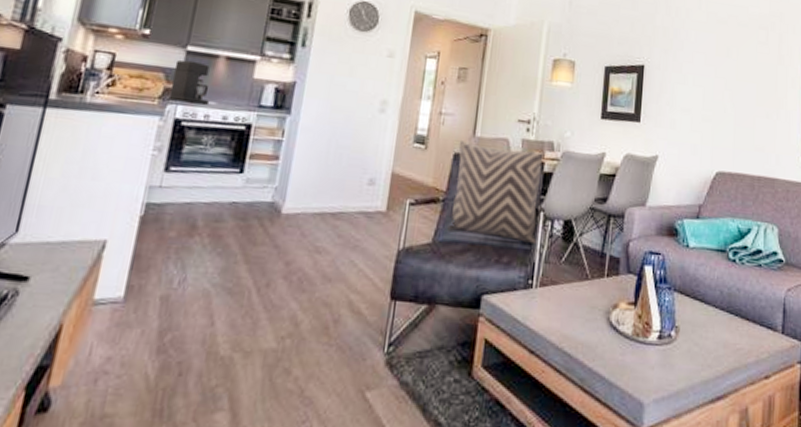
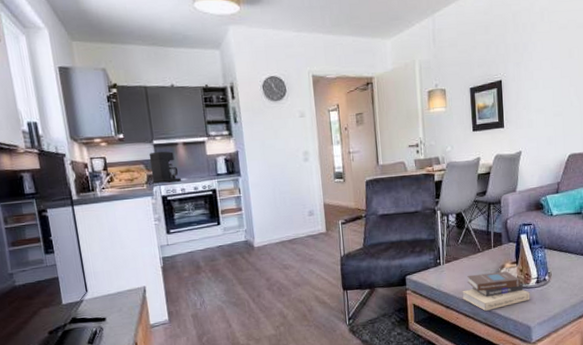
pillow: present [447,141,547,245] -> none [368,166,439,238]
books: none [554,309,648,369] -> present [462,271,530,312]

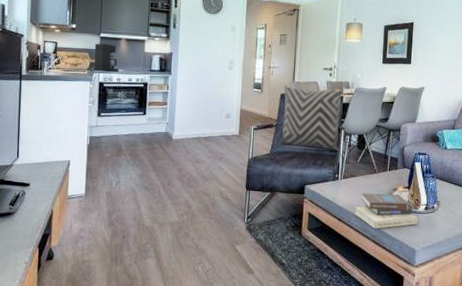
pillow: none [368,166,439,238] -> present [280,85,344,152]

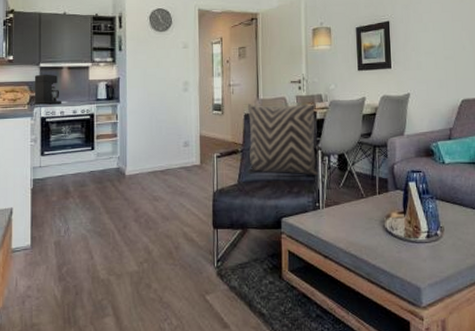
books: present [354,193,418,230] -> none [342,221,420,266]

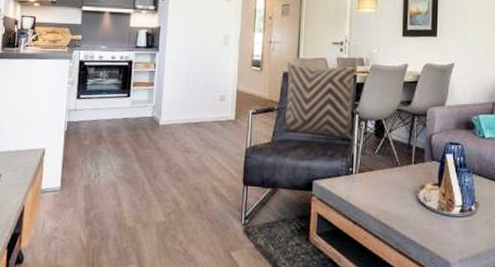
coffee maker: present [34,74,61,106] -> none [74,17,101,50]

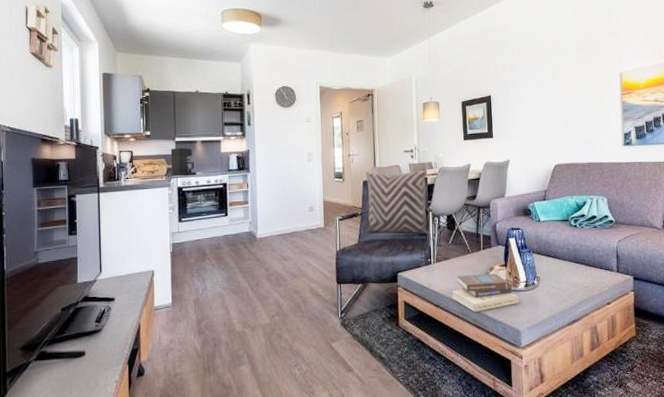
coffee maker: none [74,17,101,50] -> present [170,147,196,177]
books: none [373,190,452,236] -> present [451,273,519,313]

